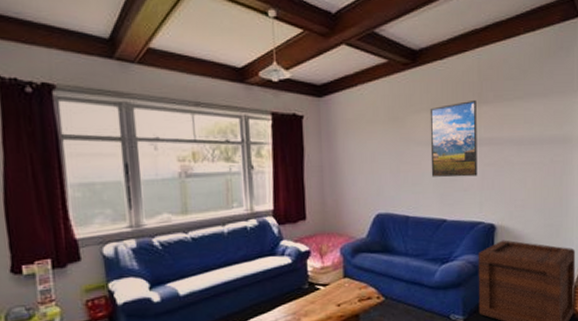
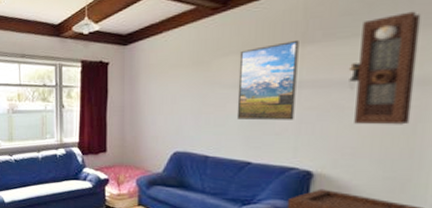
pendulum clock: none [514,80,558,179] -> present [348,11,421,125]

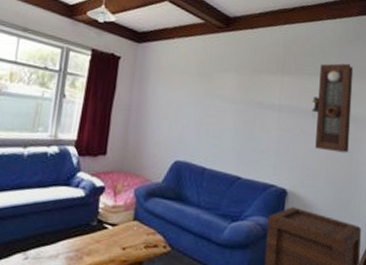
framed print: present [236,39,299,121] -> none [231,69,280,140]

